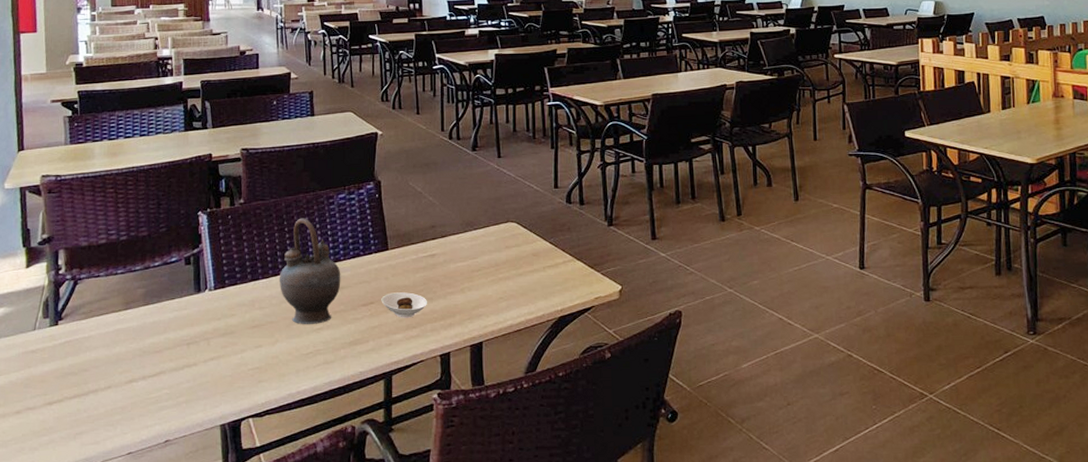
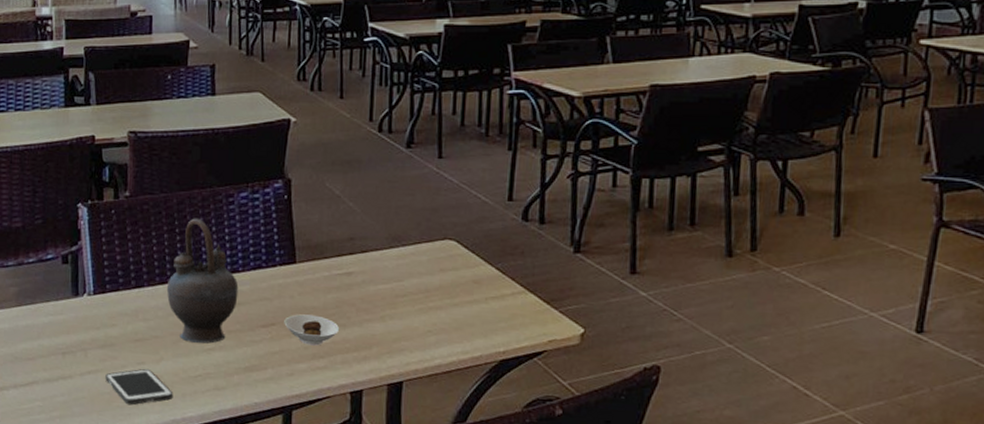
cell phone: none [227,350,288,385] -> present [105,368,174,406]

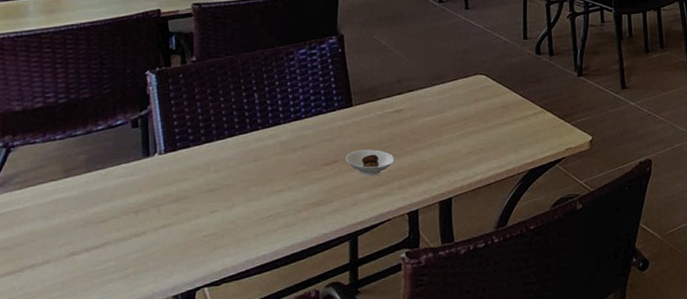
cell phone: present [105,368,174,406] -> none [179,215,247,253]
teapot: present [166,218,239,344] -> none [235,75,303,187]

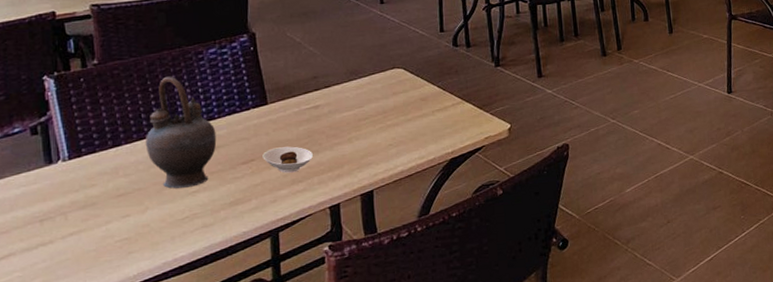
teapot: none [235,75,303,187] -> present [145,76,217,189]

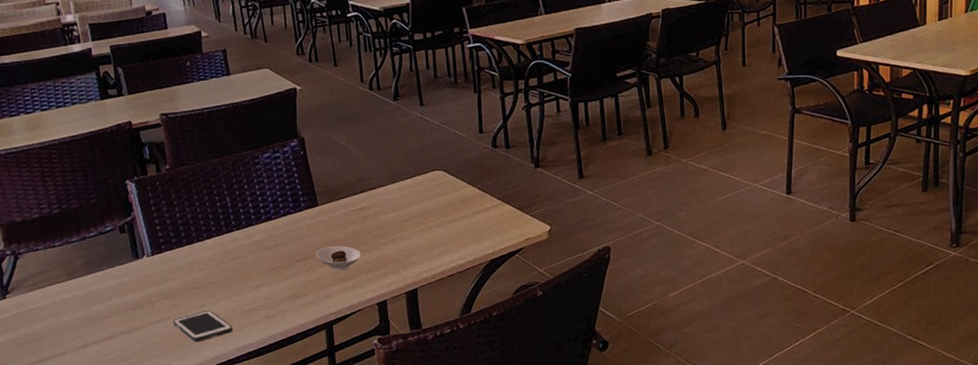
cell phone: none [89,220,163,258] -> present [173,310,233,343]
teapot: present [145,76,217,189] -> none [213,179,275,283]

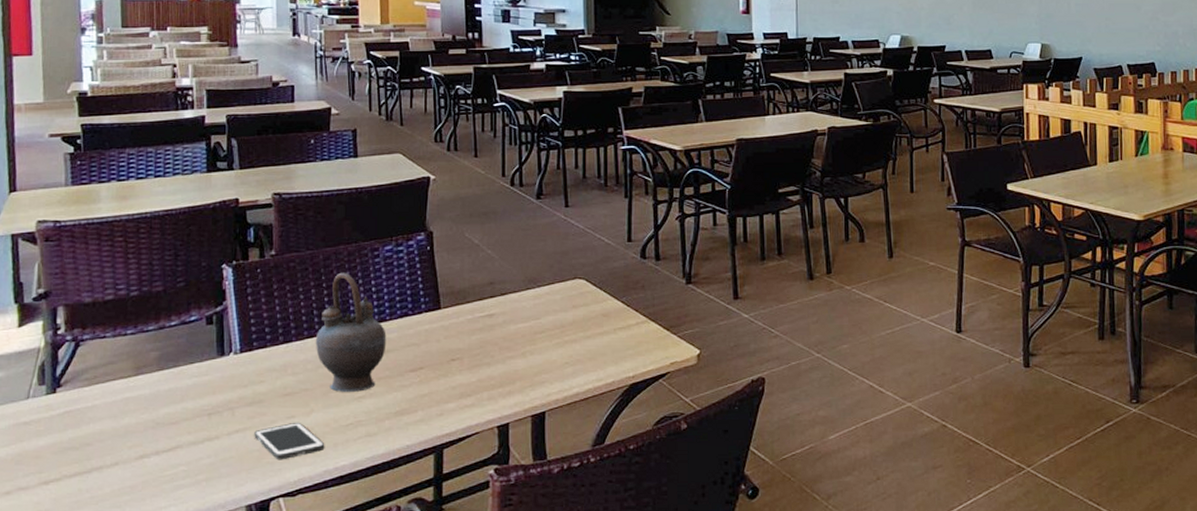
teapot: none [213,179,275,283] -> present [315,272,387,392]
saucer: present [315,246,361,271] -> none [432,356,484,385]

